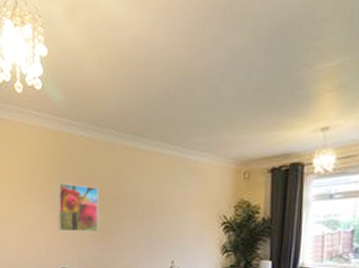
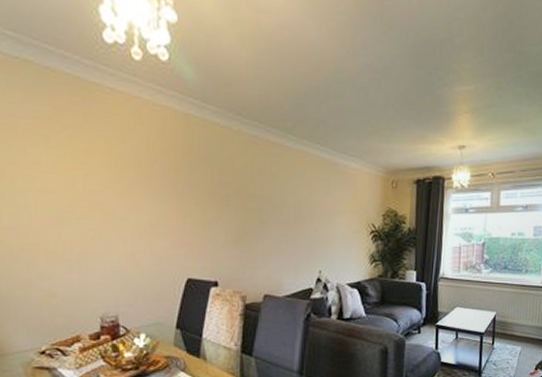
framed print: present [57,182,99,232] -> none [184,175,238,235]

